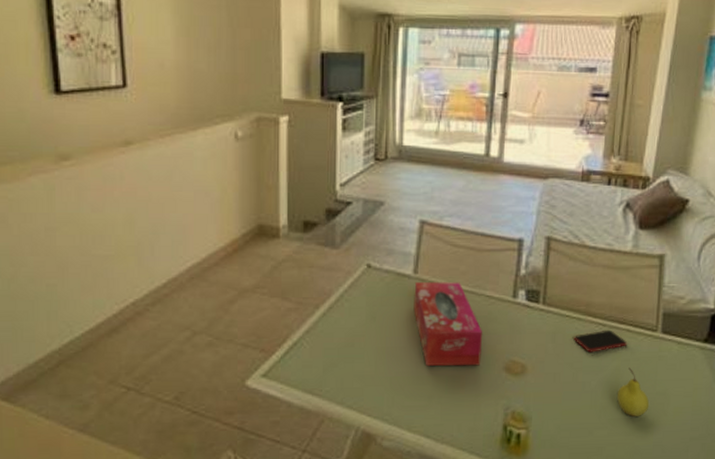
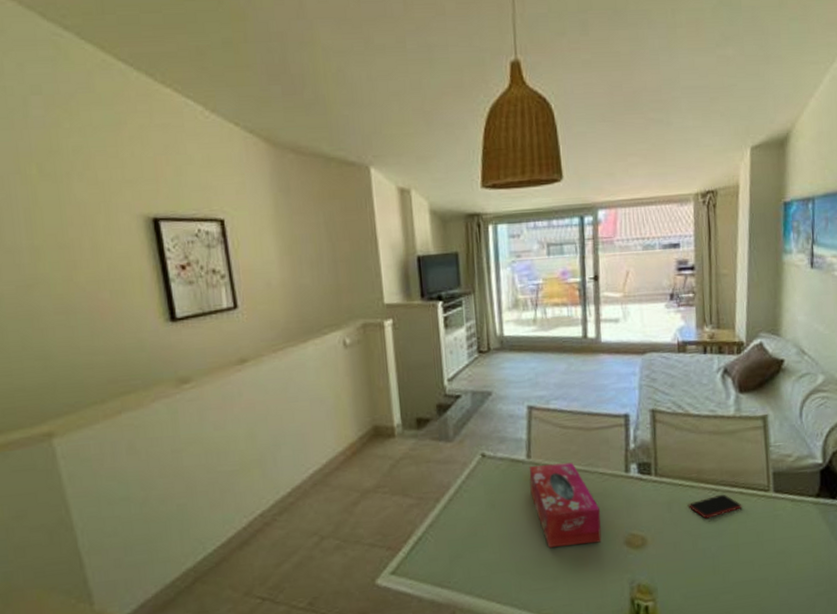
fruit: present [617,367,650,417] -> none [738,529,771,578]

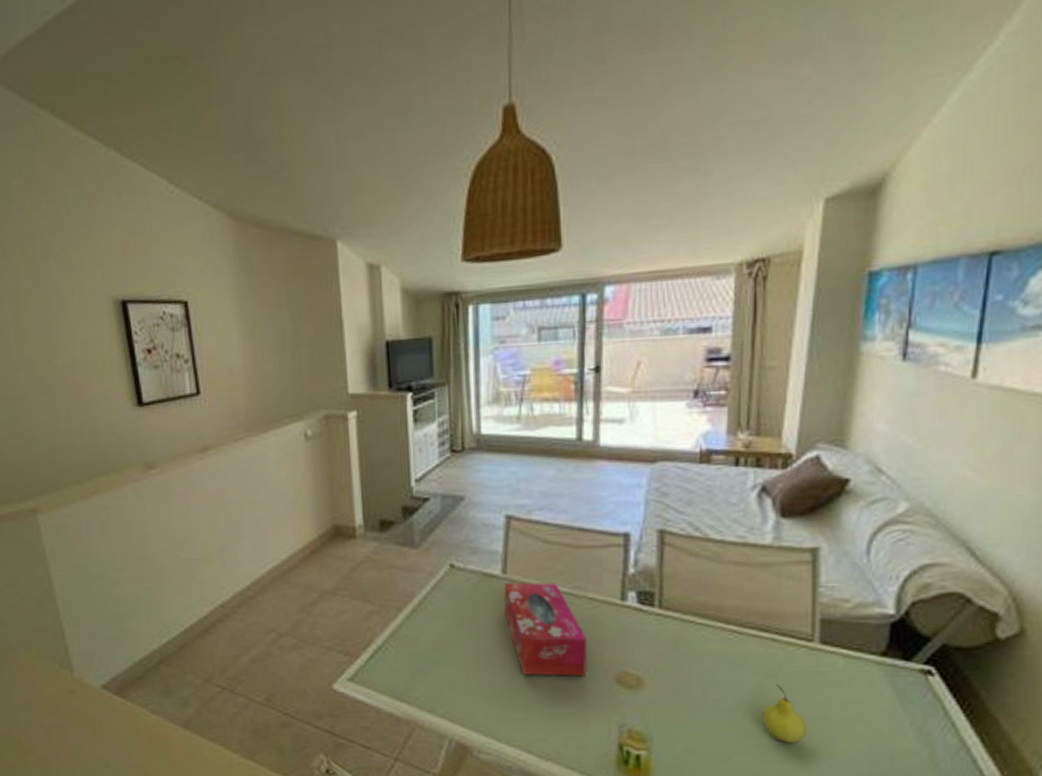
smartphone: present [689,494,742,519] -> none [701,638,774,665]
fruit: none [738,529,771,578] -> present [763,684,808,743]

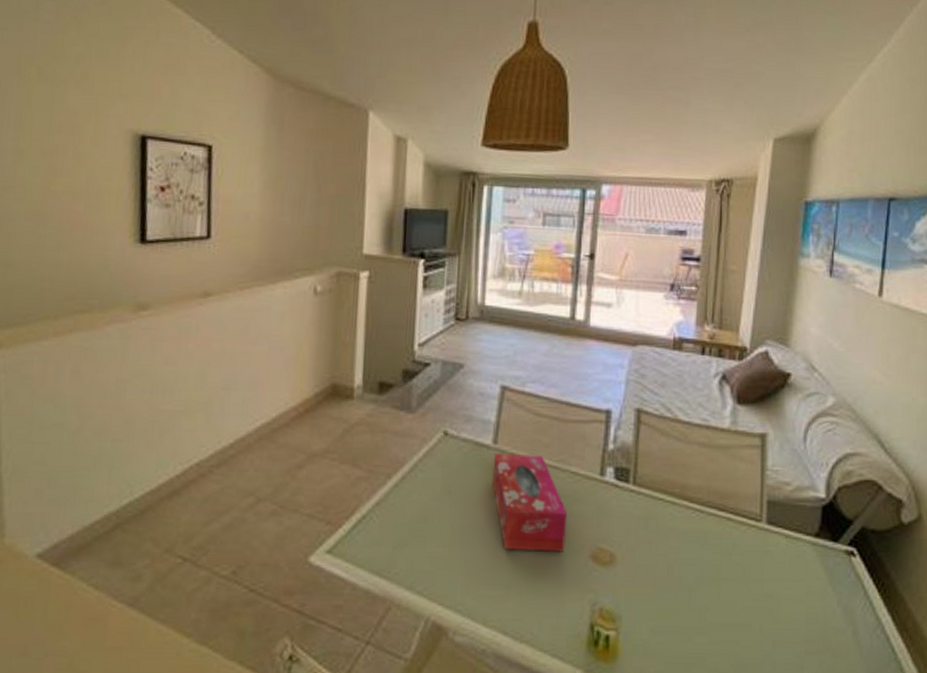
fruit: present [763,684,808,743] -> none [719,562,756,622]

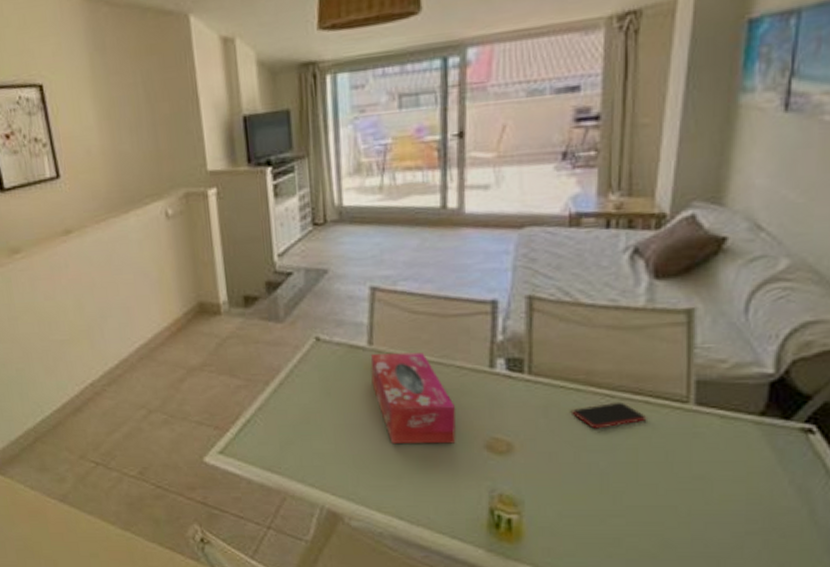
smartphone: none [668,517,729,543] -> present [572,402,647,429]

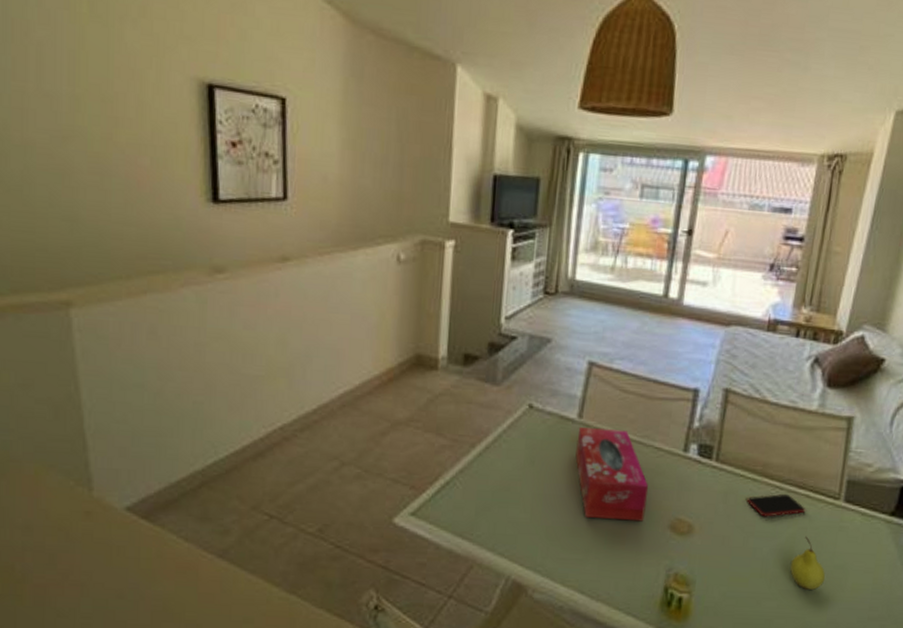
fruit: none [637,446,683,504] -> present [790,536,826,590]

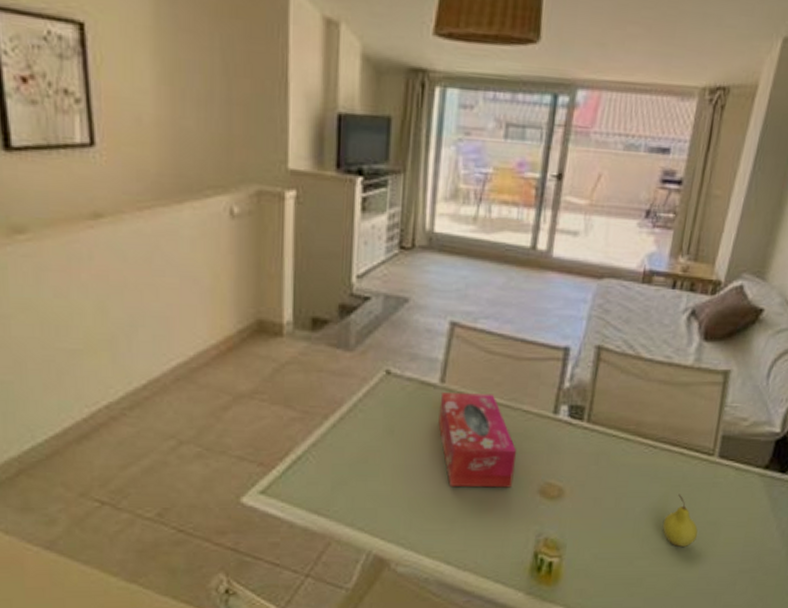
smartphone: present [747,493,806,517] -> none [619,452,680,477]

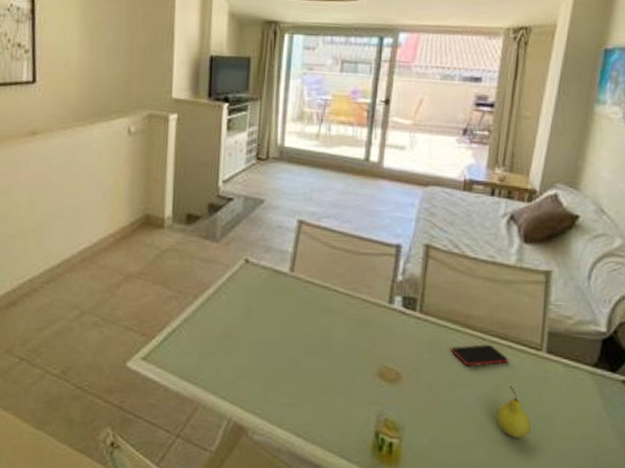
tissue box: present [438,393,517,488] -> none [288,280,358,369]
smartphone: none [619,452,680,477] -> present [451,344,509,367]

